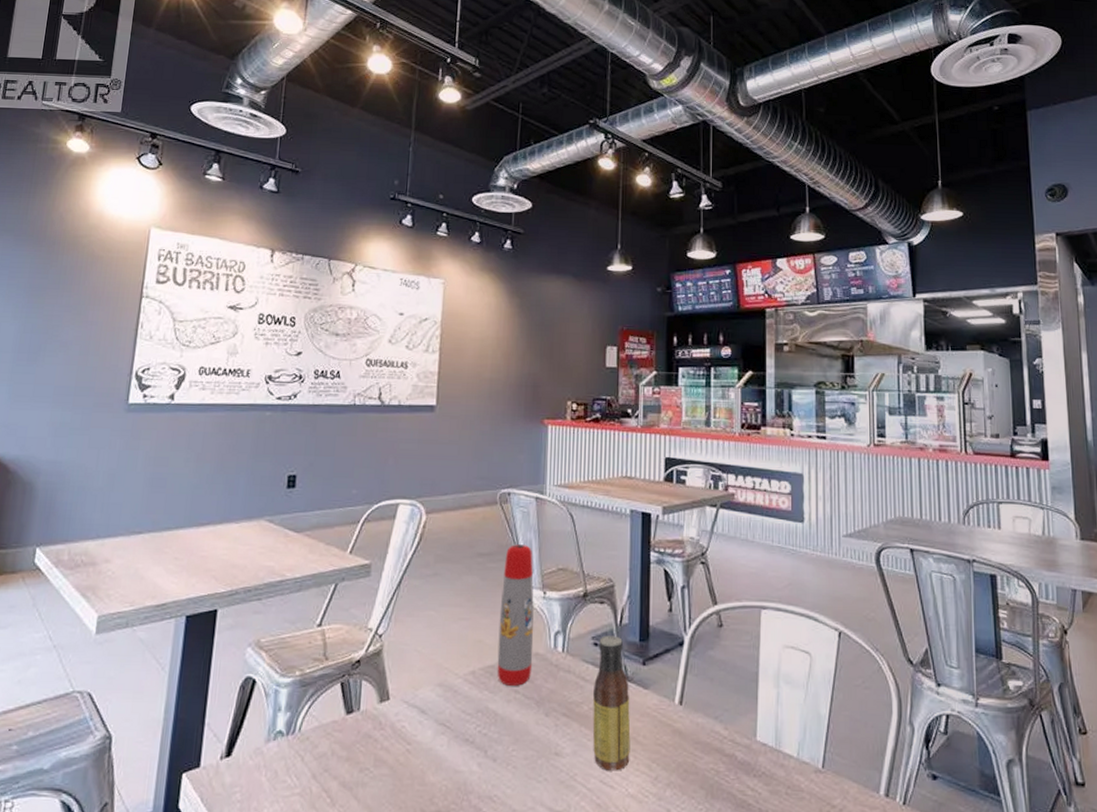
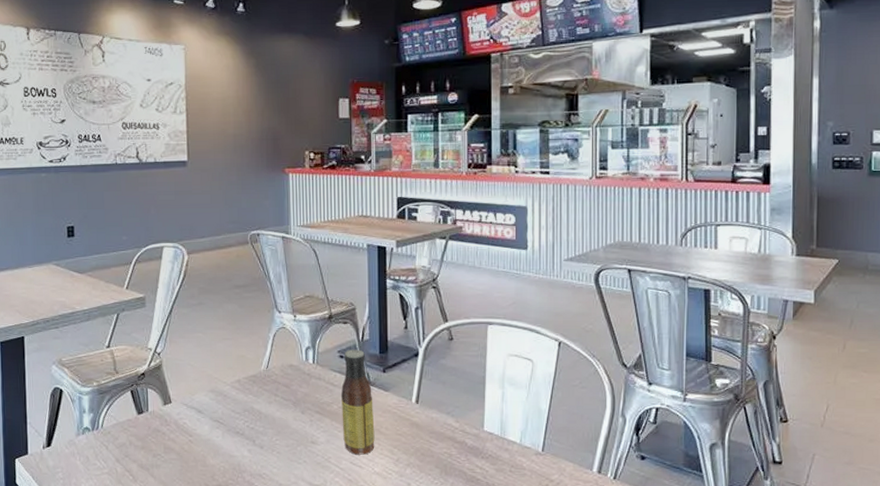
water bottle: present [497,544,534,686] -> none [257,277,288,391]

